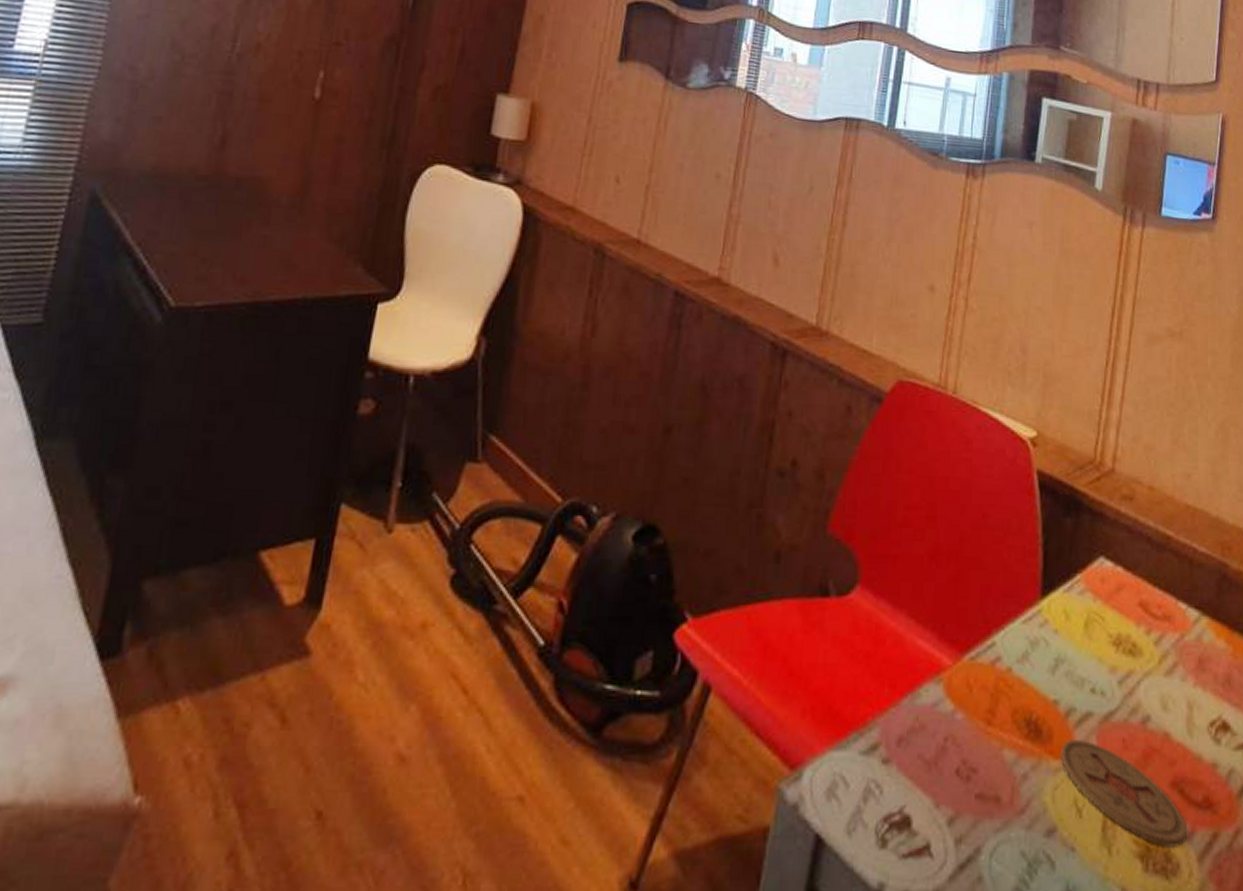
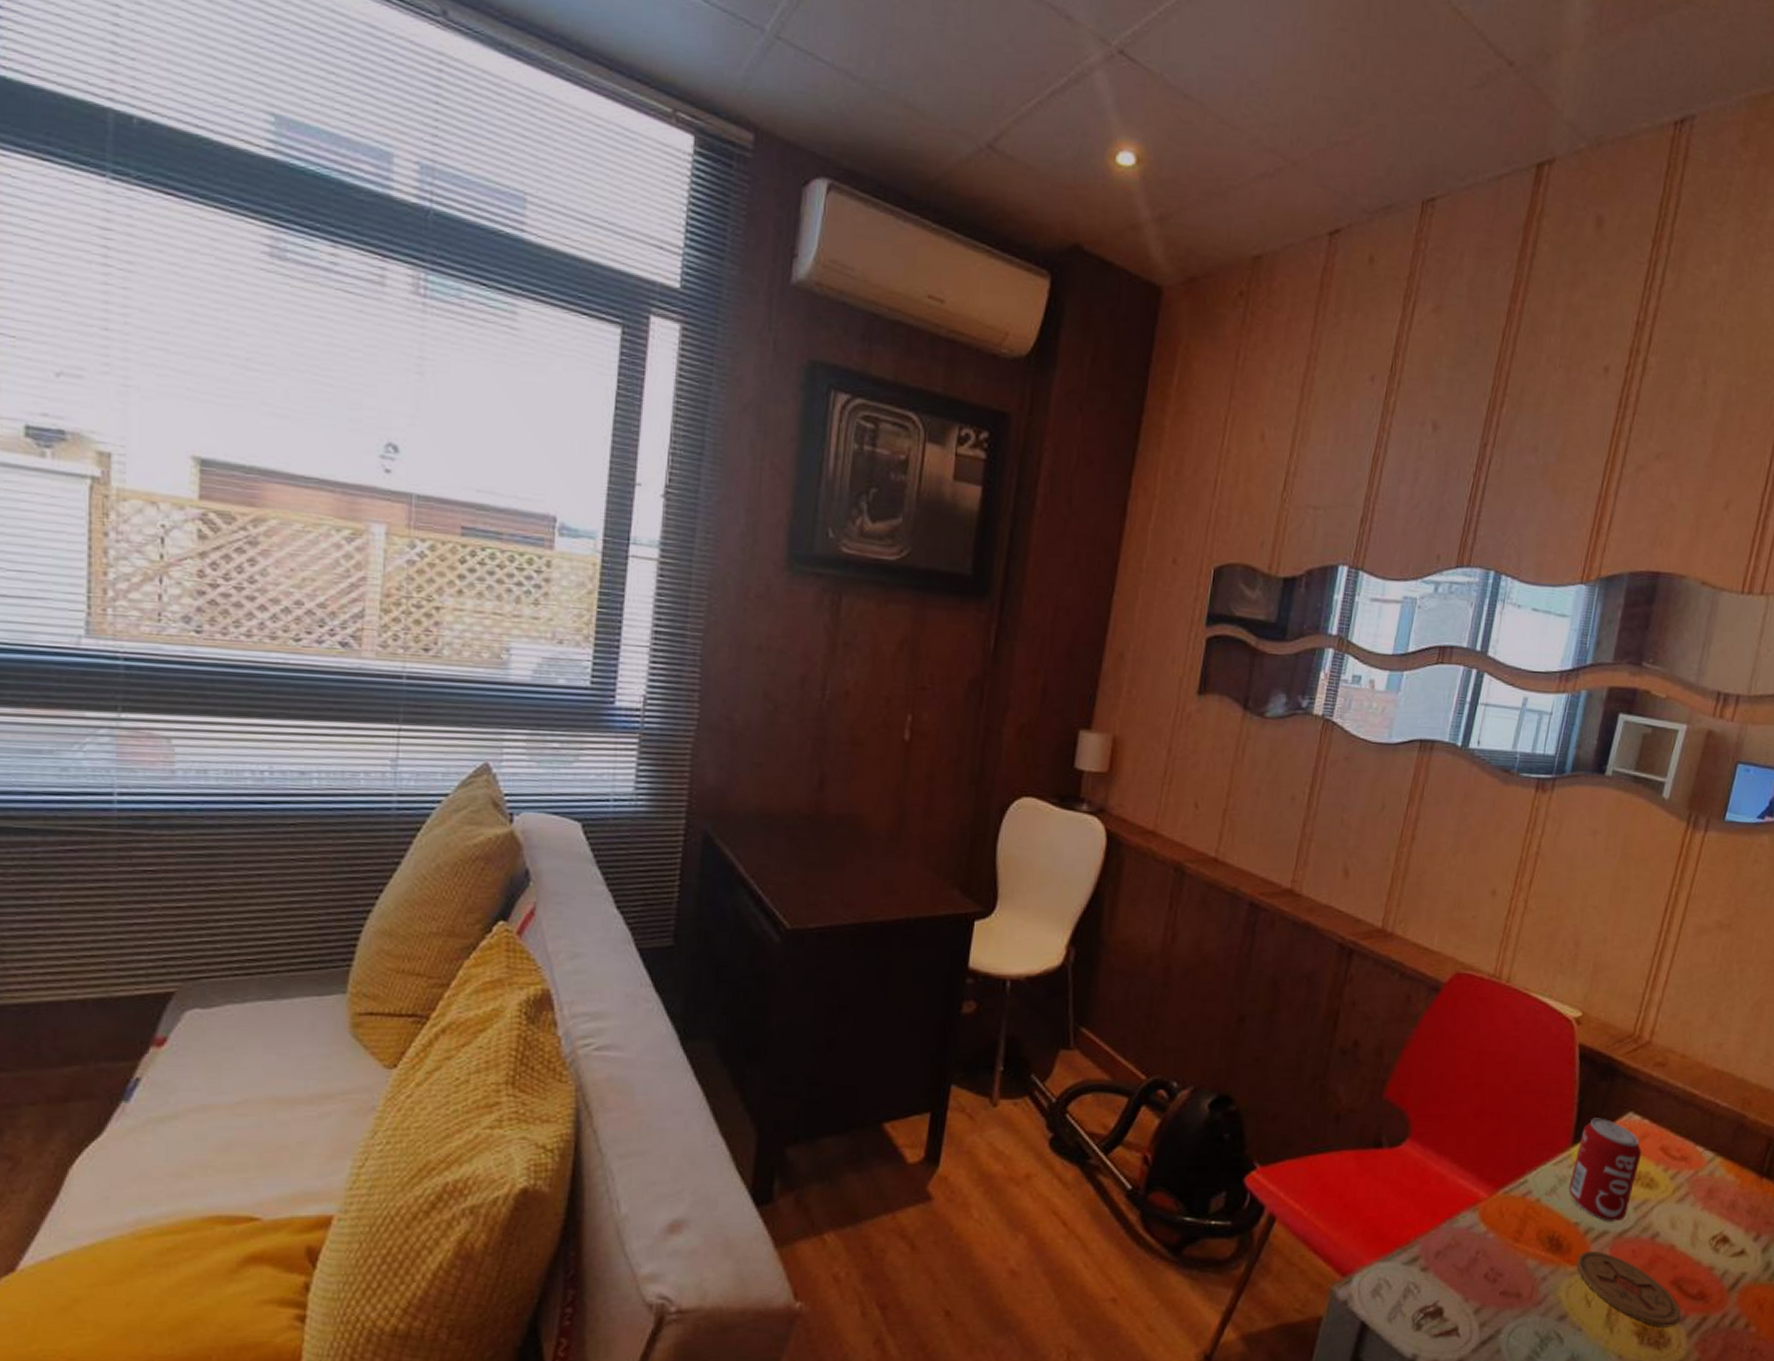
beverage can: none [1042,563,1119,699] -> present [1568,1118,1642,1221]

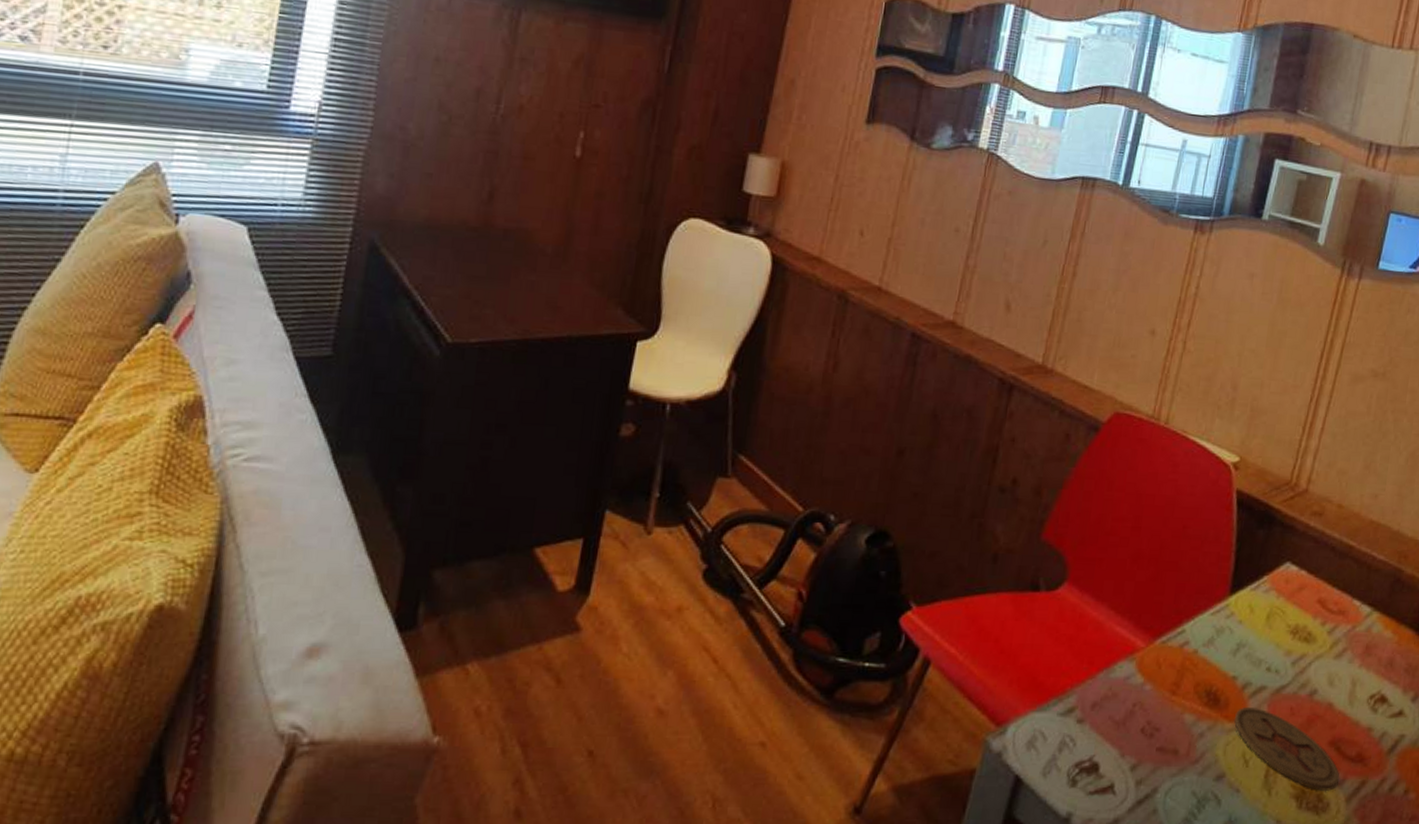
beverage can: present [1568,1118,1642,1221] -> none [1226,567,1300,676]

